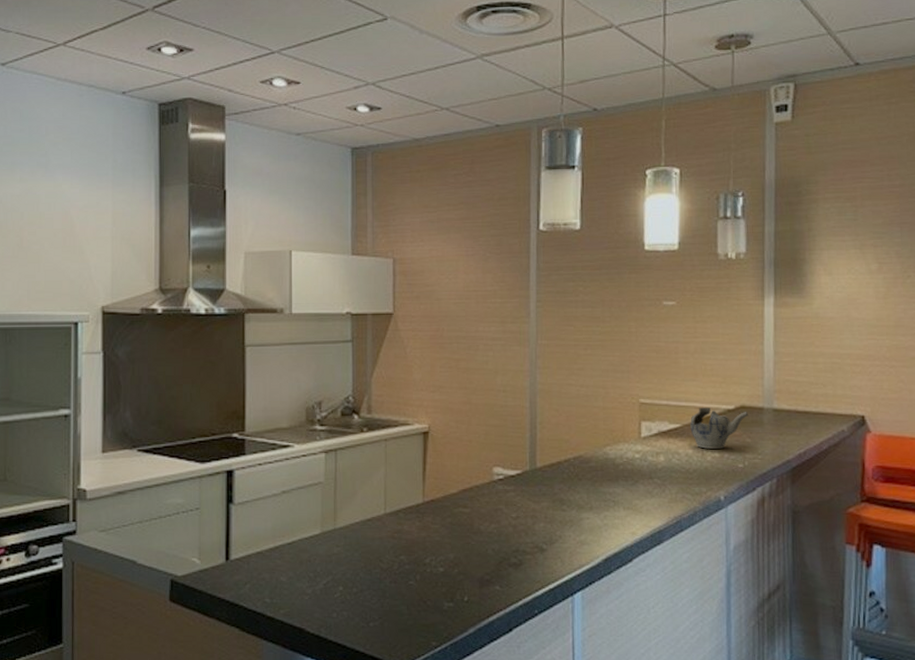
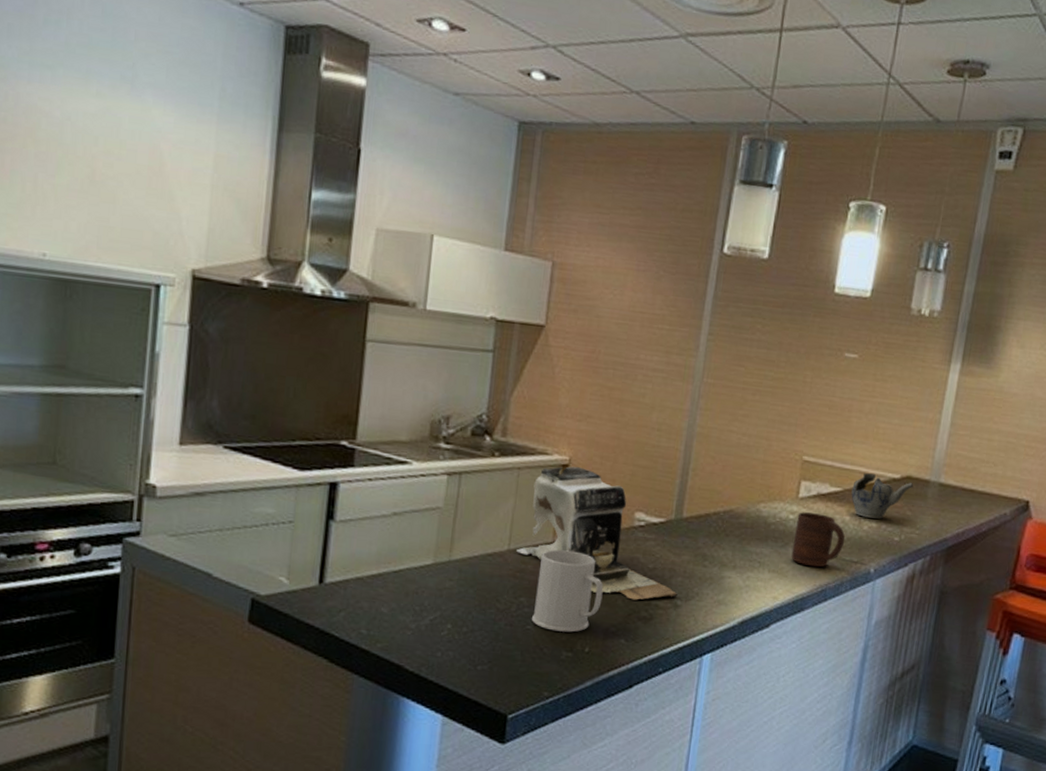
coffee maker: none [392,433,542,548] -> present [516,466,677,600]
mug: none [412,509,474,584] -> present [531,549,604,633]
cup: none [642,450,692,501] -> present [791,512,845,568]

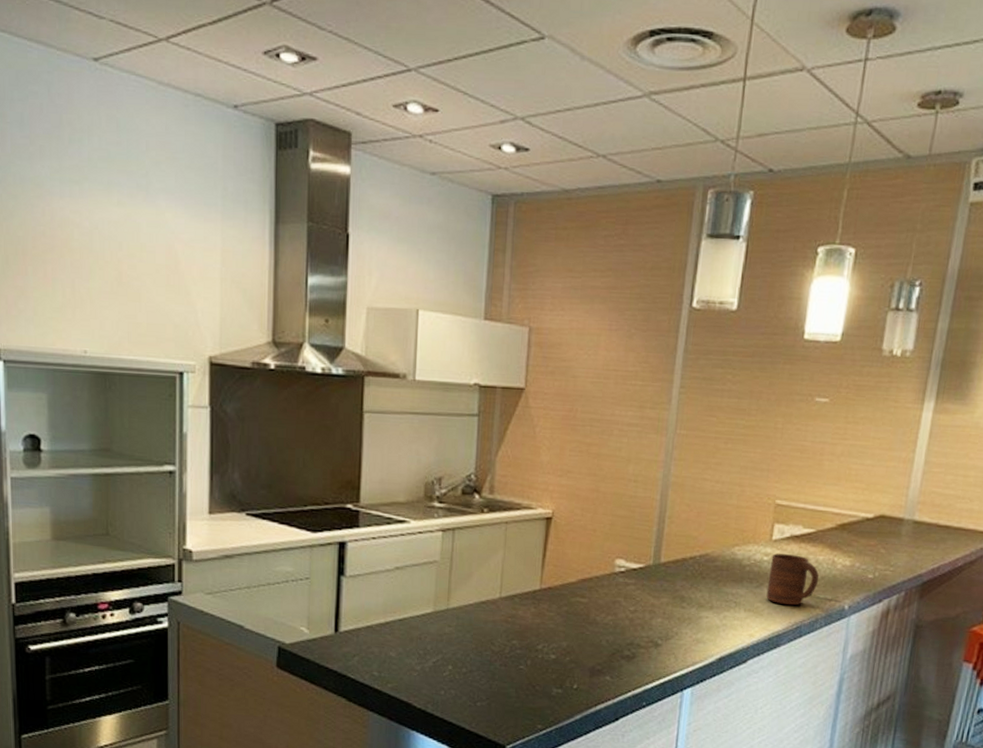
coffee maker: present [516,466,677,600] -> none [507,519,658,641]
mug: present [531,549,604,633] -> none [523,596,589,671]
teapot: present [851,473,914,519] -> none [824,514,887,558]

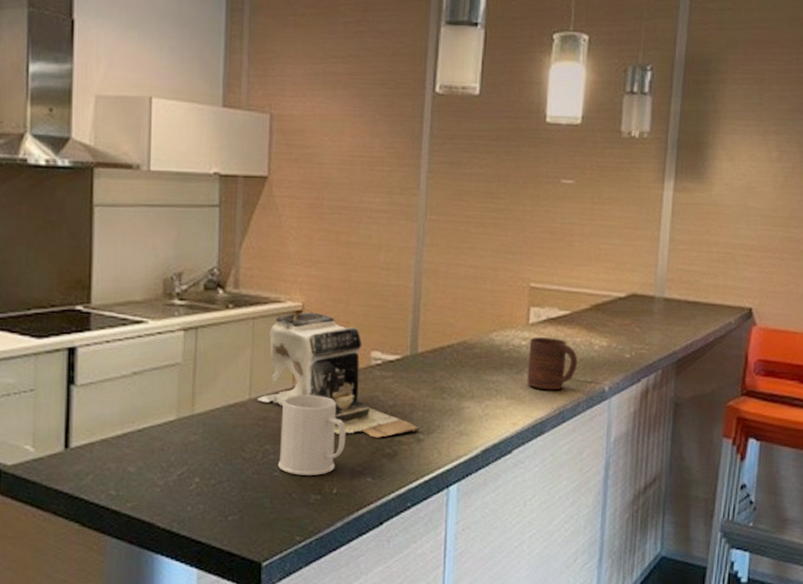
coffee maker: none [507,519,658,641] -> present [258,312,419,438]
mug: none [523,596,589,671] -> present [277,395,346,475]

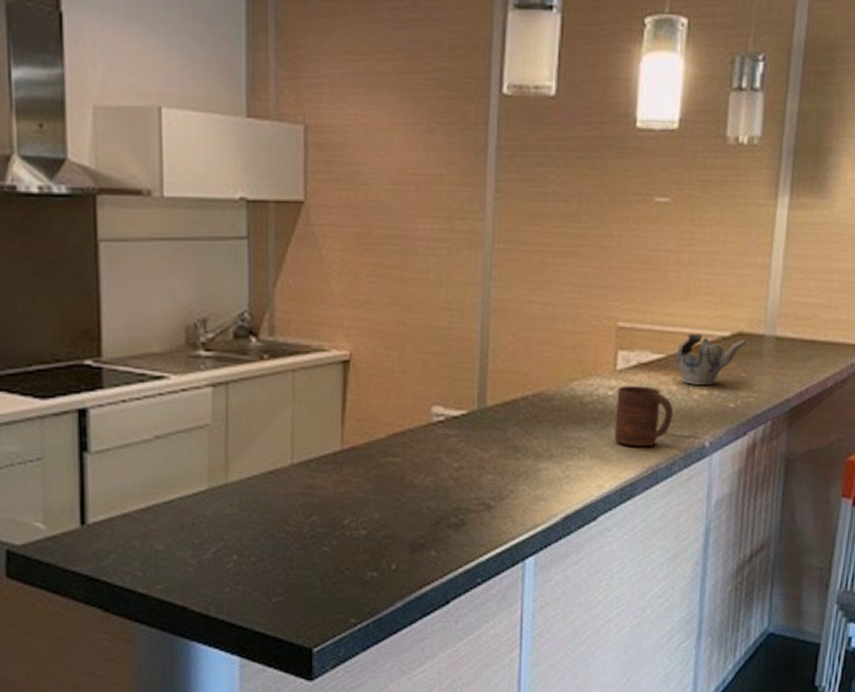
coffee maker: present [258,312,419,438] -> none [301,362,489,506]
mug: present [277,395,346,475] -> none [326,458,405,550]
teapot: none [580,294,639,338] -> present [676,334,746,385]

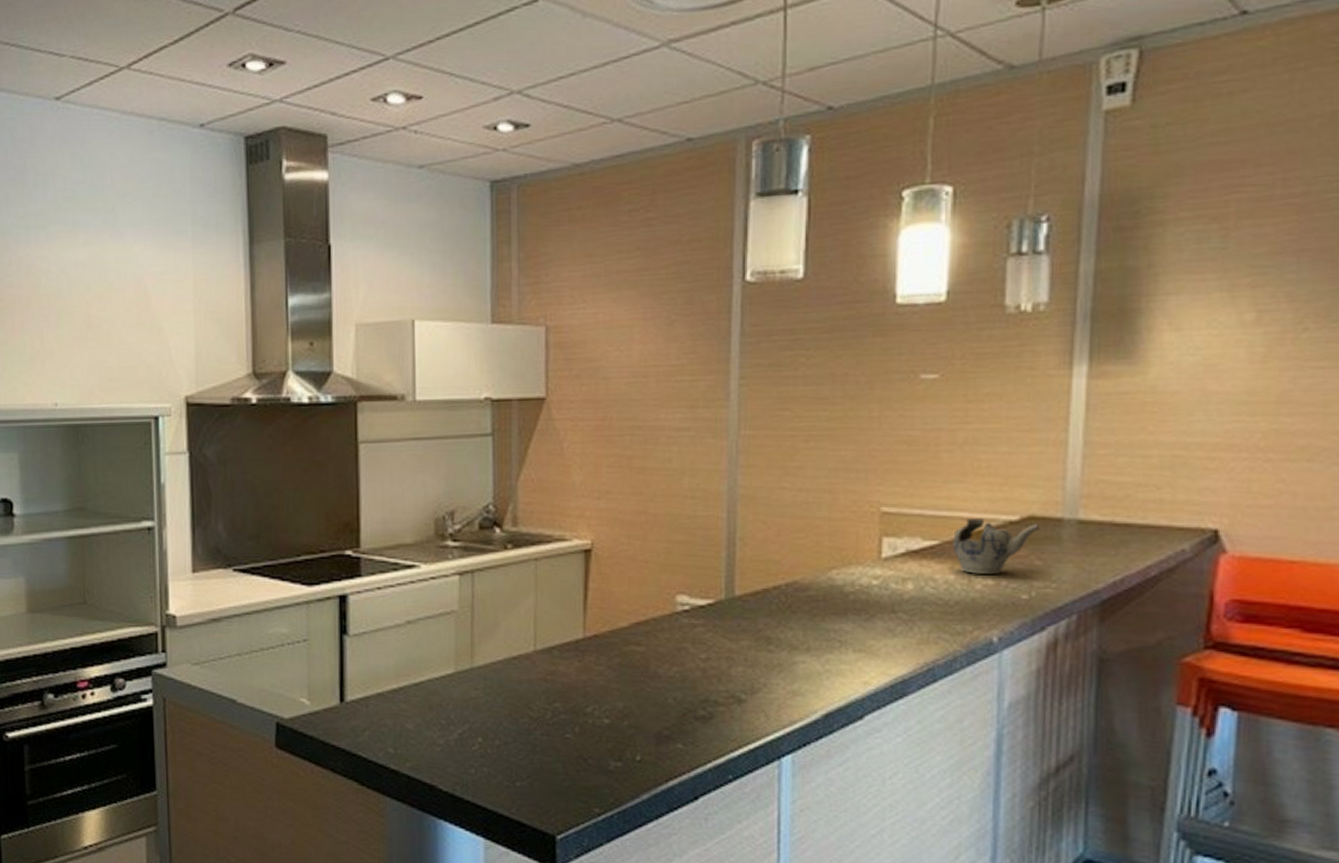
cup: present [614,386,674,447] -> none [881,575,952,642]

